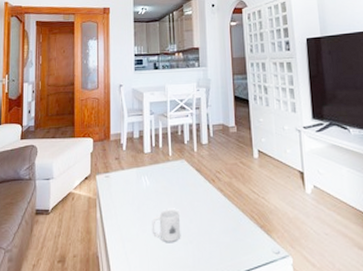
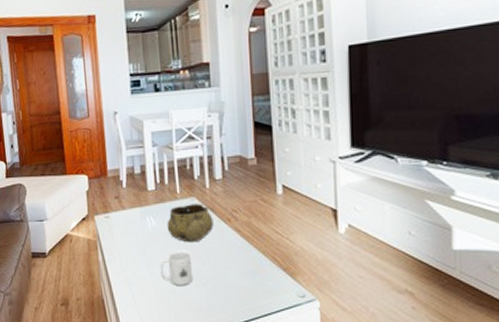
decorative bowl: none [159,165,200,201] -> present [167,203,213,243]

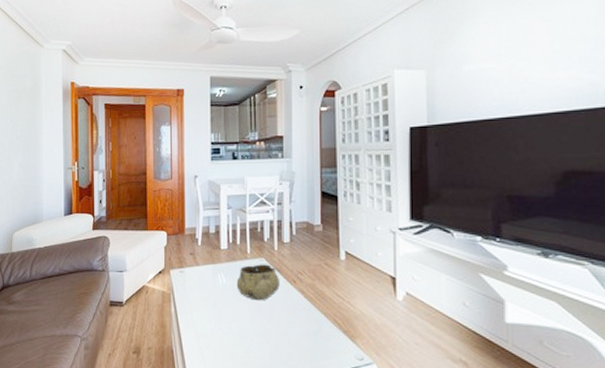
mug: present [160,251,193,285] -> none [227,308,258,341]

